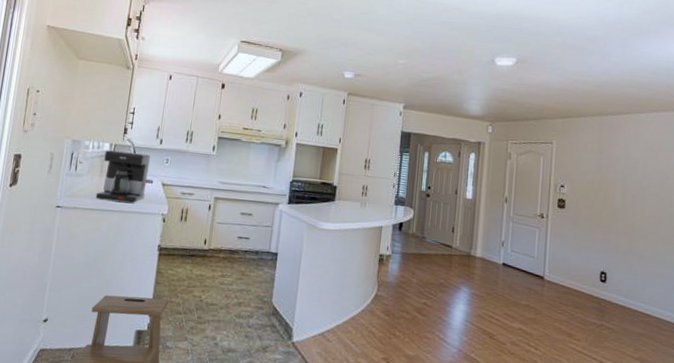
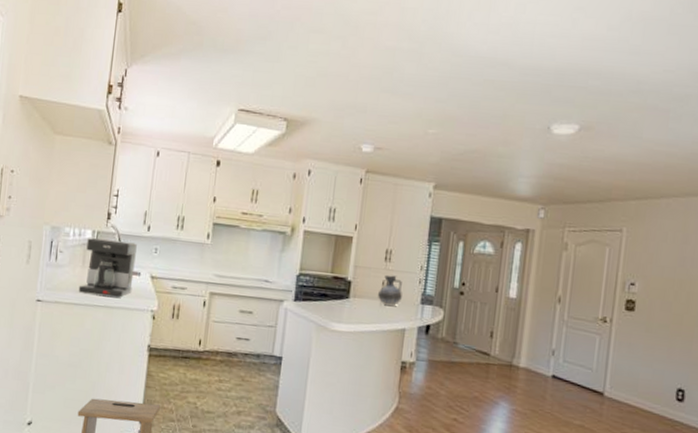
ceramic jug: none [359,180,379,208] -> present [378,274,402,307]

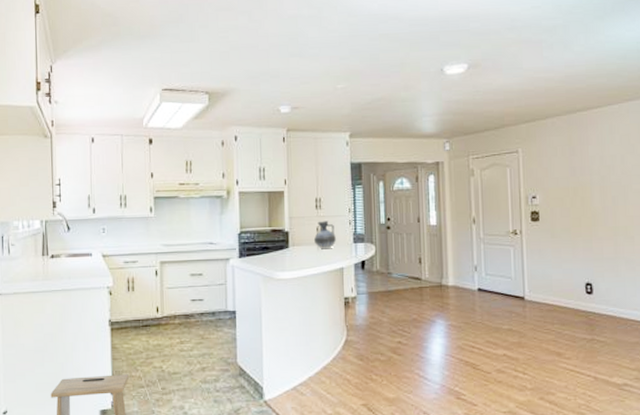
coffee maker: present [78,237,137,298] -> none [34,226,86,281]

